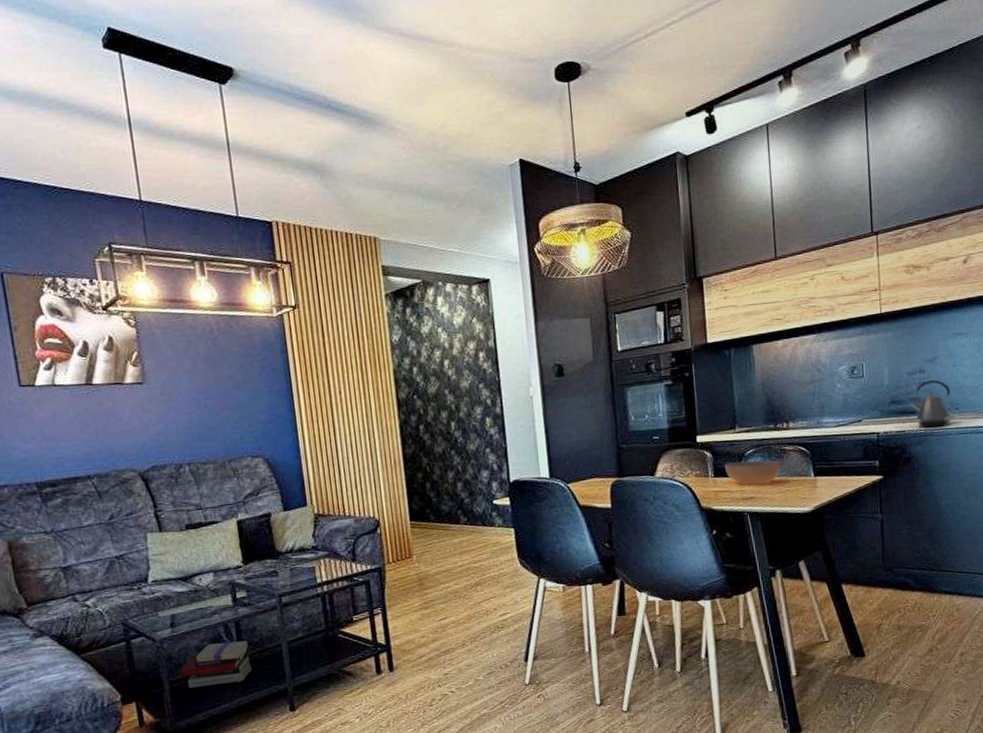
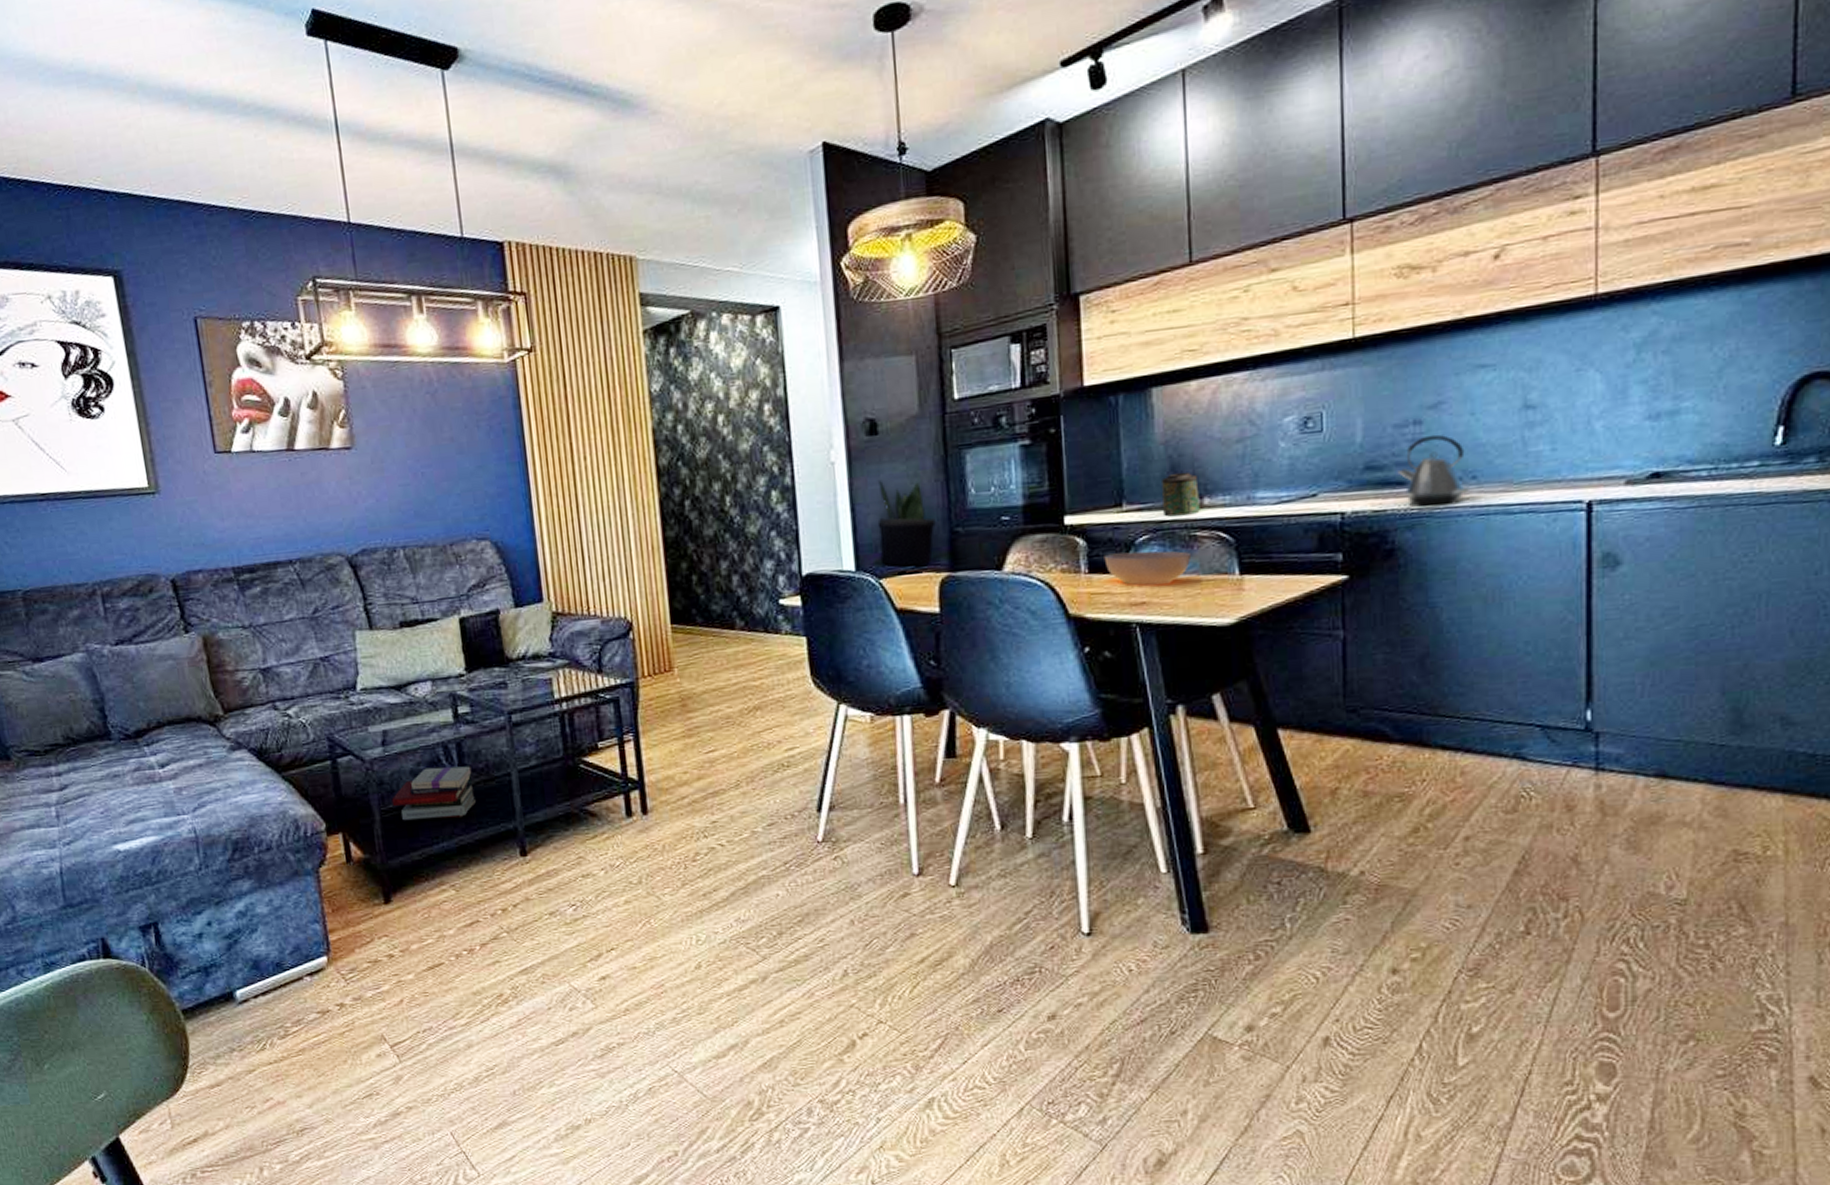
planter: none [565,410,607,475] -> present [879,481,936,568]
canister: none [761,404,787,436] -> present [1162,472,1200,517]

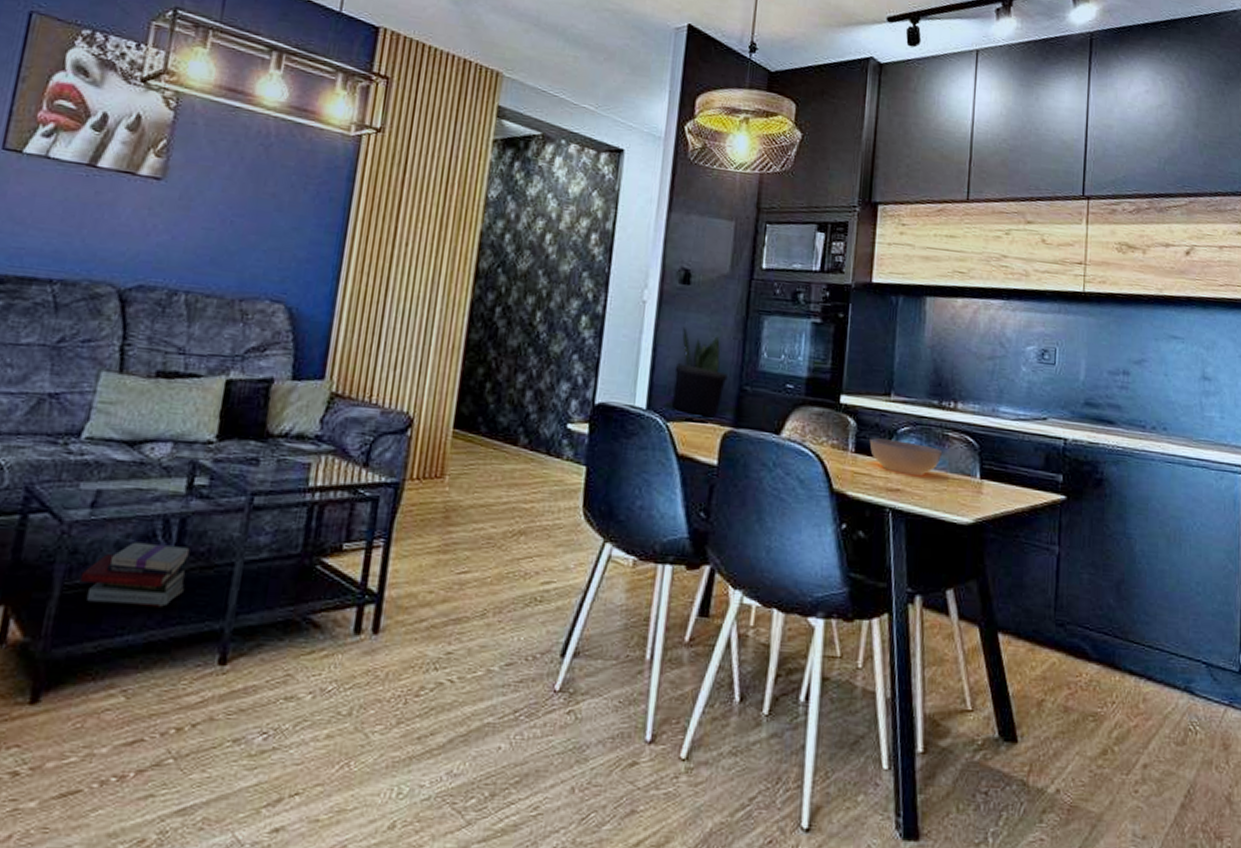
canister: present [1162,472,1200,517] -> none [924,375,955,416]
kettle: present [1397,434,1469,506] -> none [1109,385,1161,448]

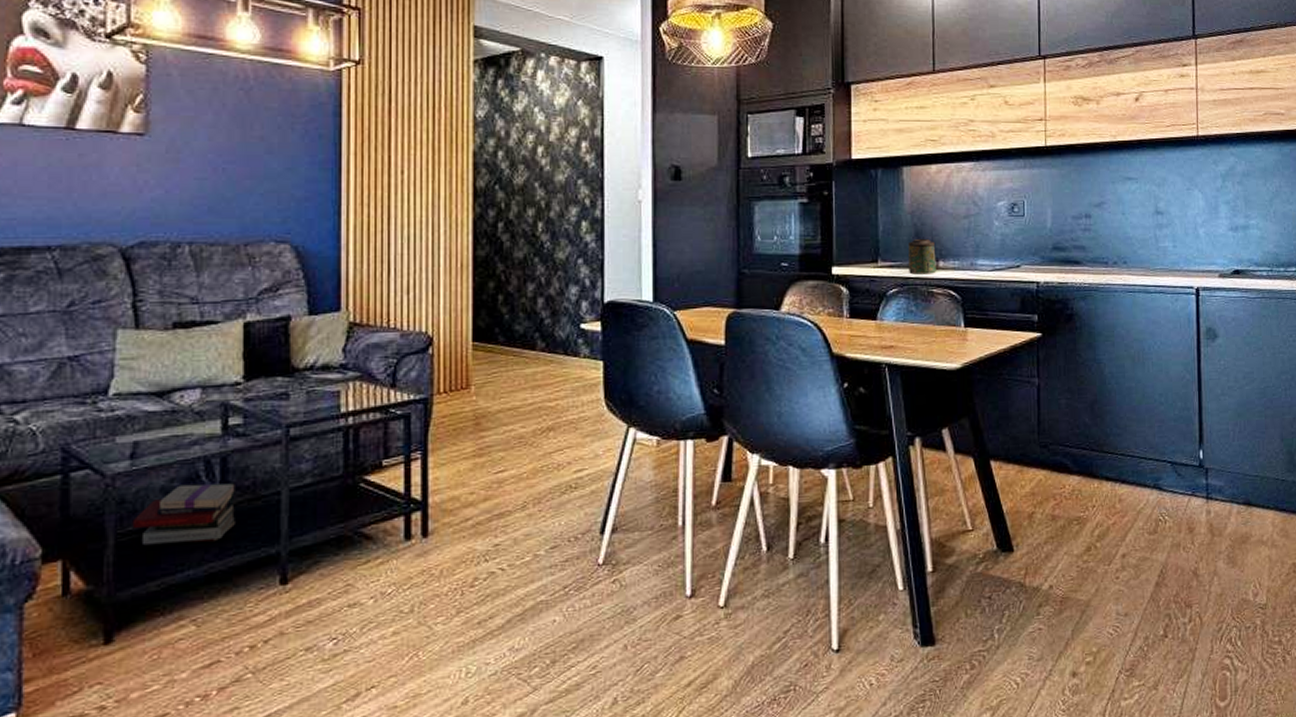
planter: present [673,328,728,418] -> none [677,222,726,302]
bowl: present [869,438,943,477] -> none [862,302,929,333]
canister: none [924,375,955,416] -> present [908,238,936,275]

